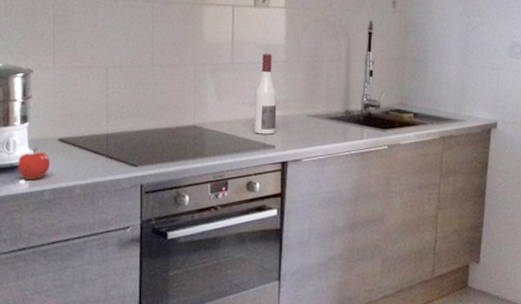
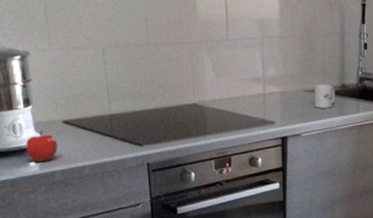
wine bottle: present [253,54,277,135] -> none [251,29,275,111]
mug: none [317,110,339,134] -> present [314,84,335,108]

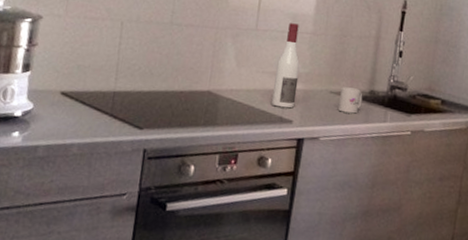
apple: present [25,131,58,162] -> none [12,99,49,134]
wine bottle: none [251,29,275,111] -> present [271,23,300,109]

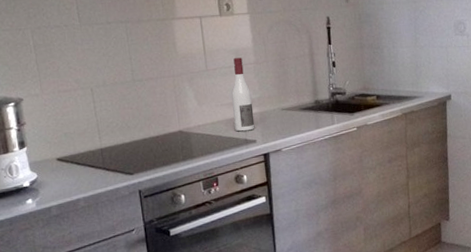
mug: present [338,87,363,114] -> none [290,101,311,124]

